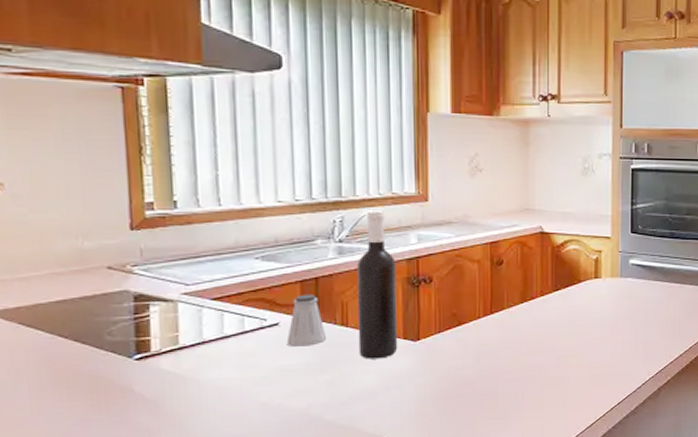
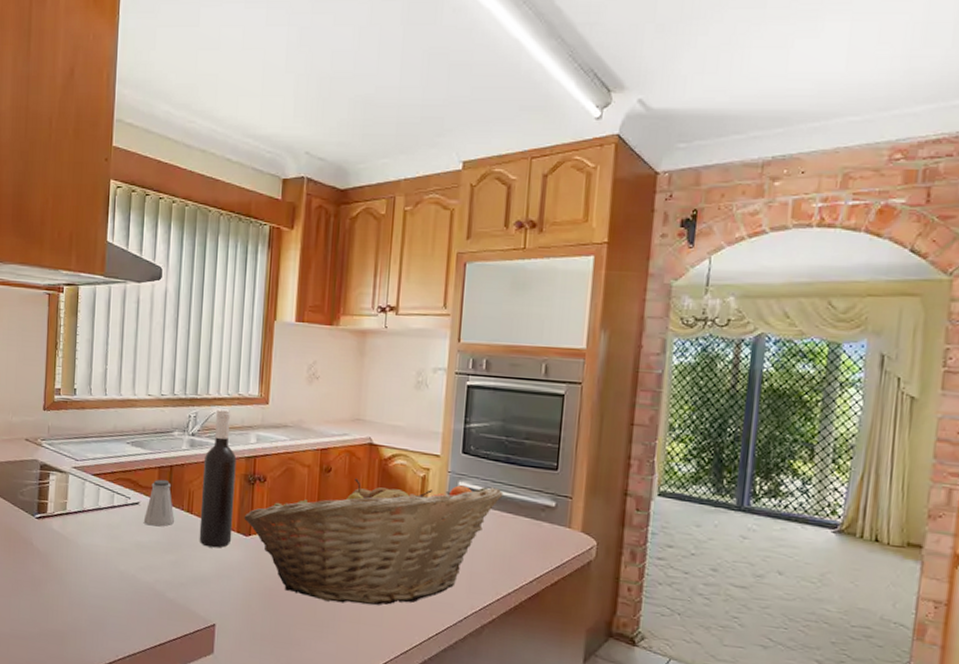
fruit basket: none [410,261,670,393] -> present [244,478,504,605]

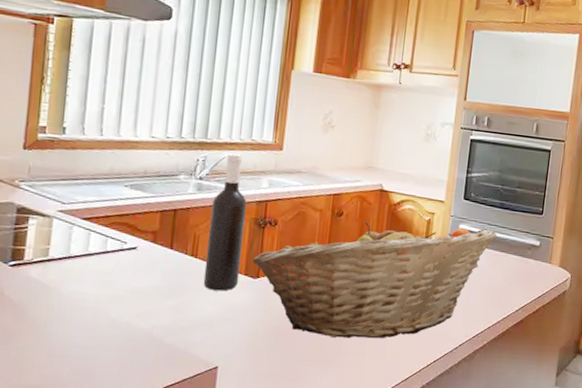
saltshaker: present [143,479,175,527] -> none [141,223,177,272]

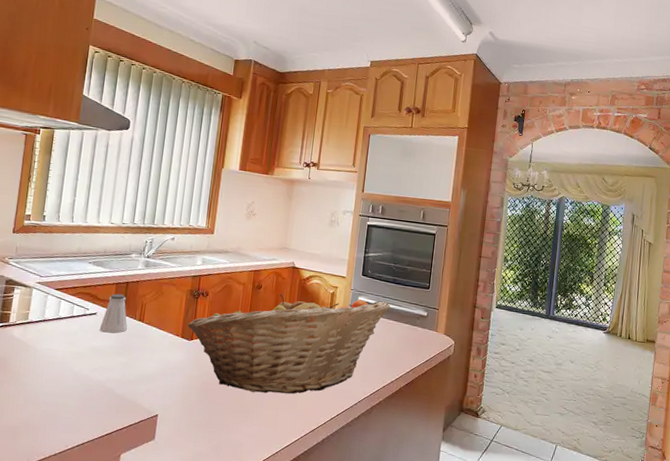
saltshaker: none [141,223,177,272] -> present [99,293,128,334]
wine bottle: present [203,153,247,291] -> none [148,236,185,351]

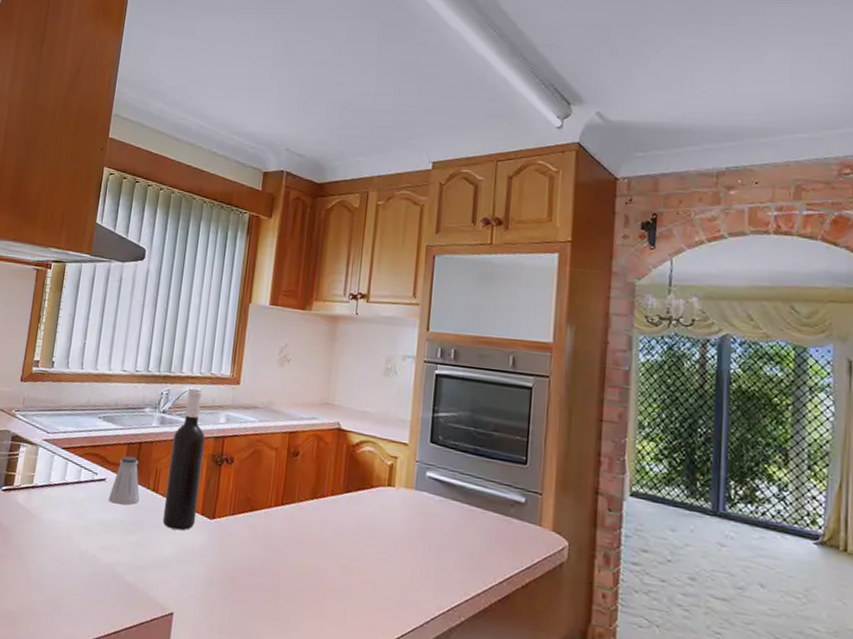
wine bottle: none [148,236,185,351] -> present [162,387,205,531]
fruit basket: present [188,294,391,394] -> none [209,463,472,601]

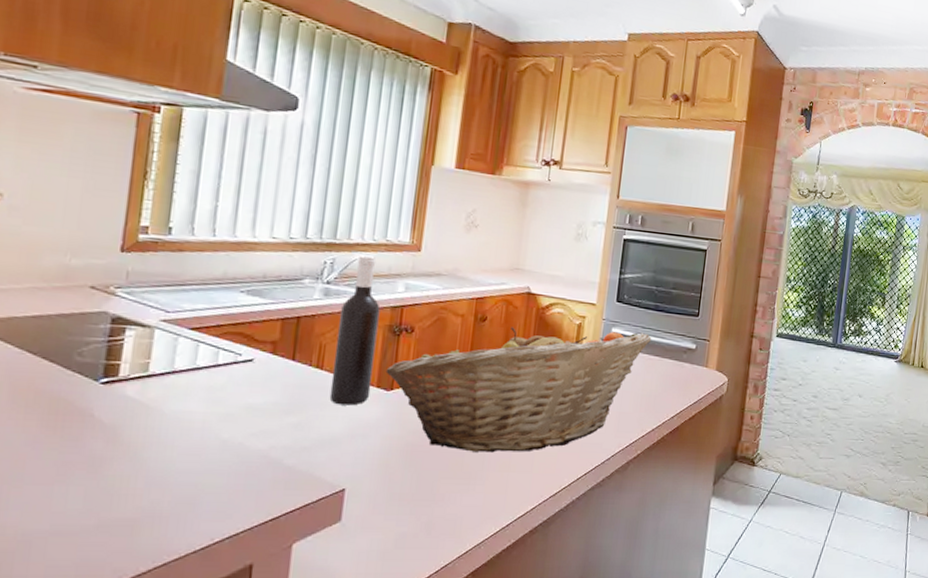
saltshaker: present [108,455,140,505] -> none [257,332,300,386]
fruit basket: none [209,463,472,601] -> present [385,327,652,453]

